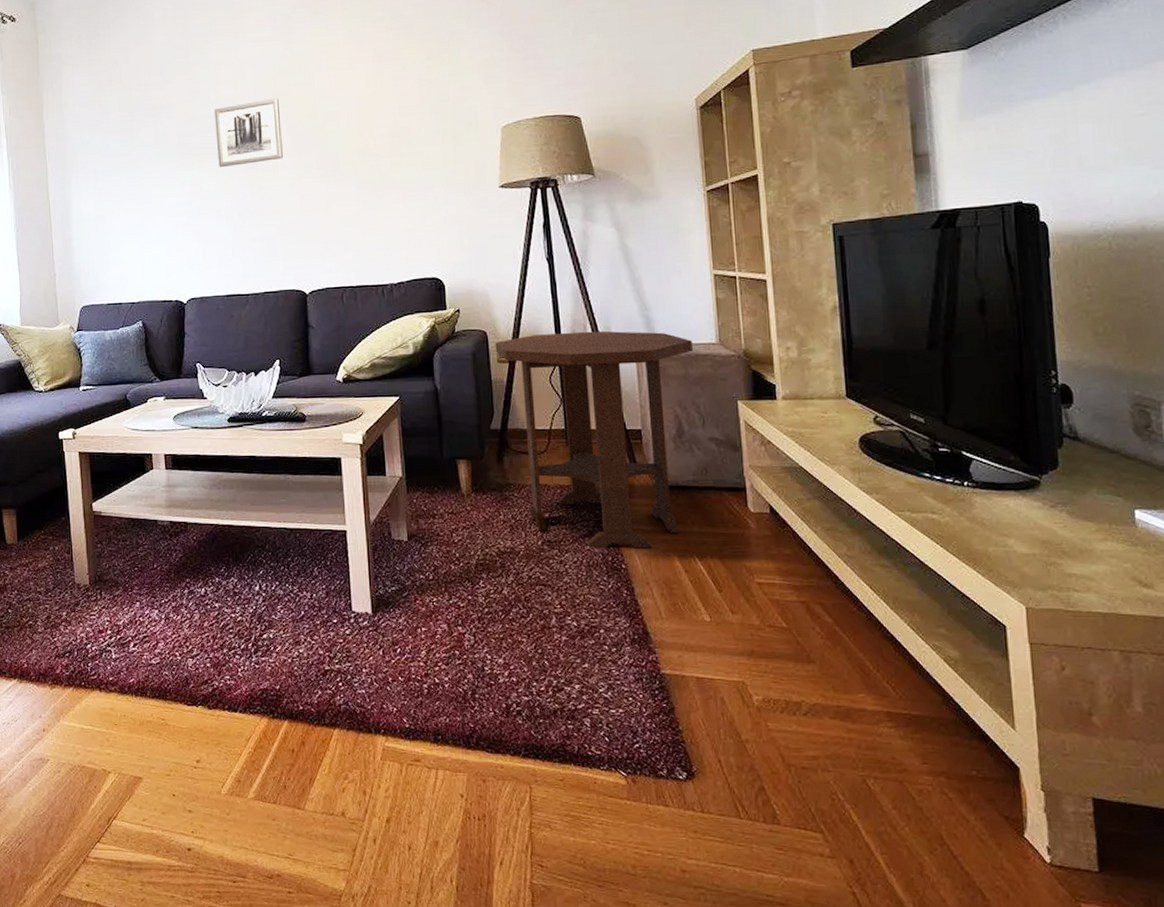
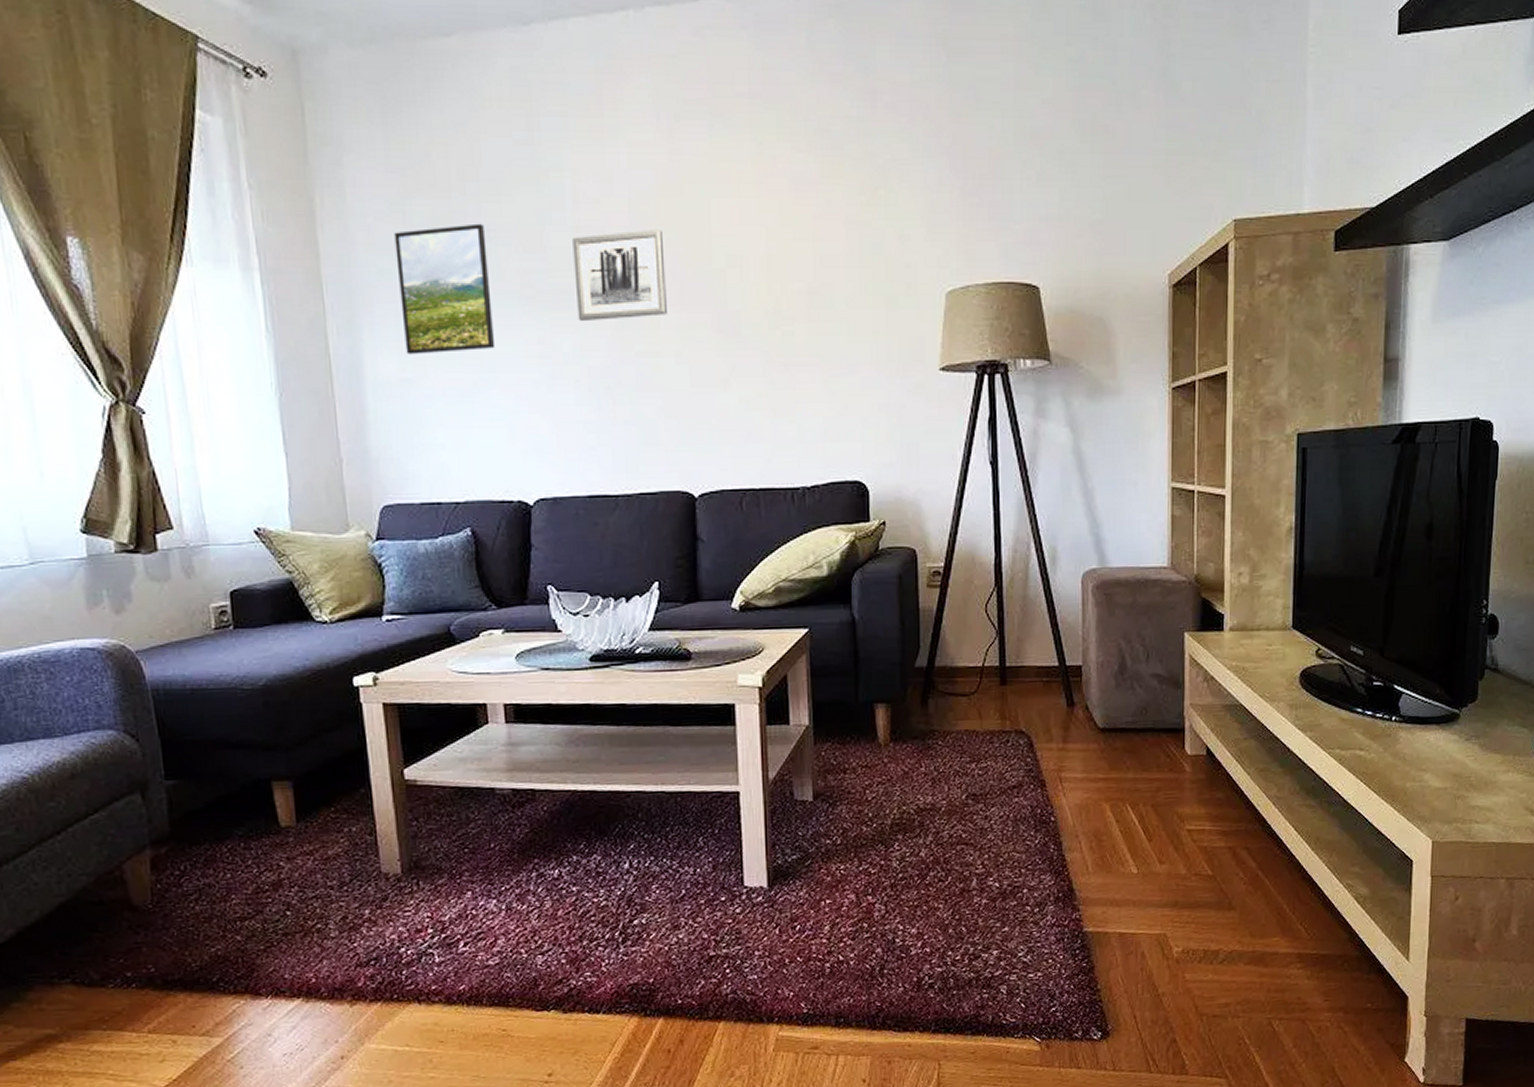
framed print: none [93,104,161,198] -> present [394,223,496,355]
side table: present [495,330,693,549] -> none [925,550,1143,800]

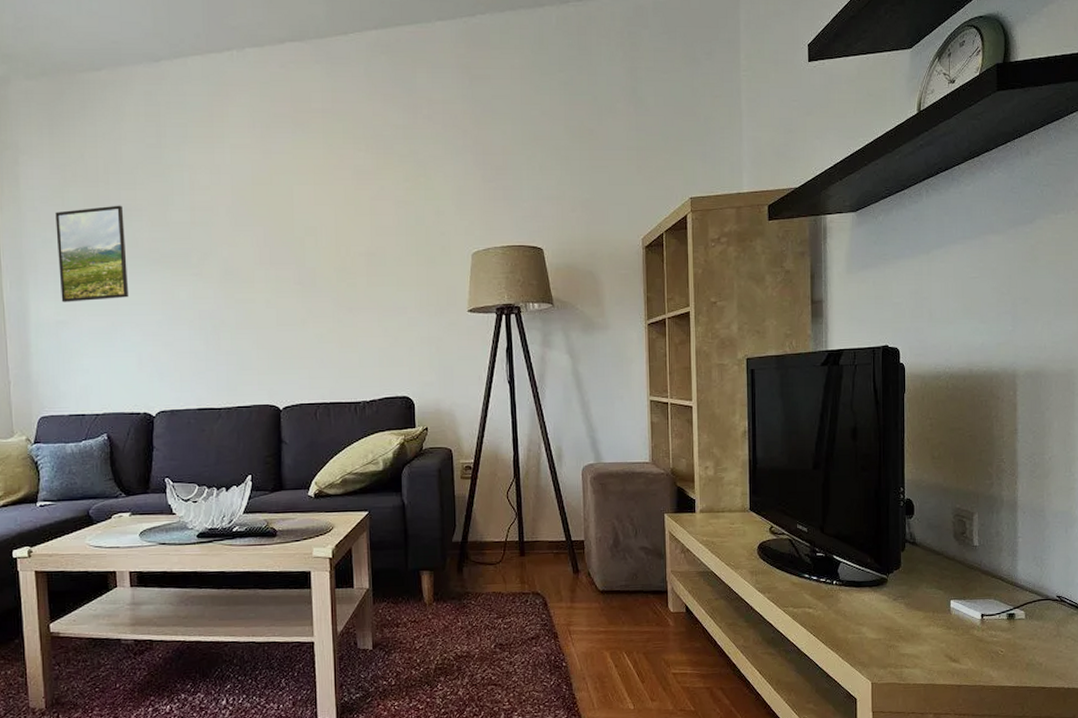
wall art: present [572,230,667,322] -> none [189,208,260,277]

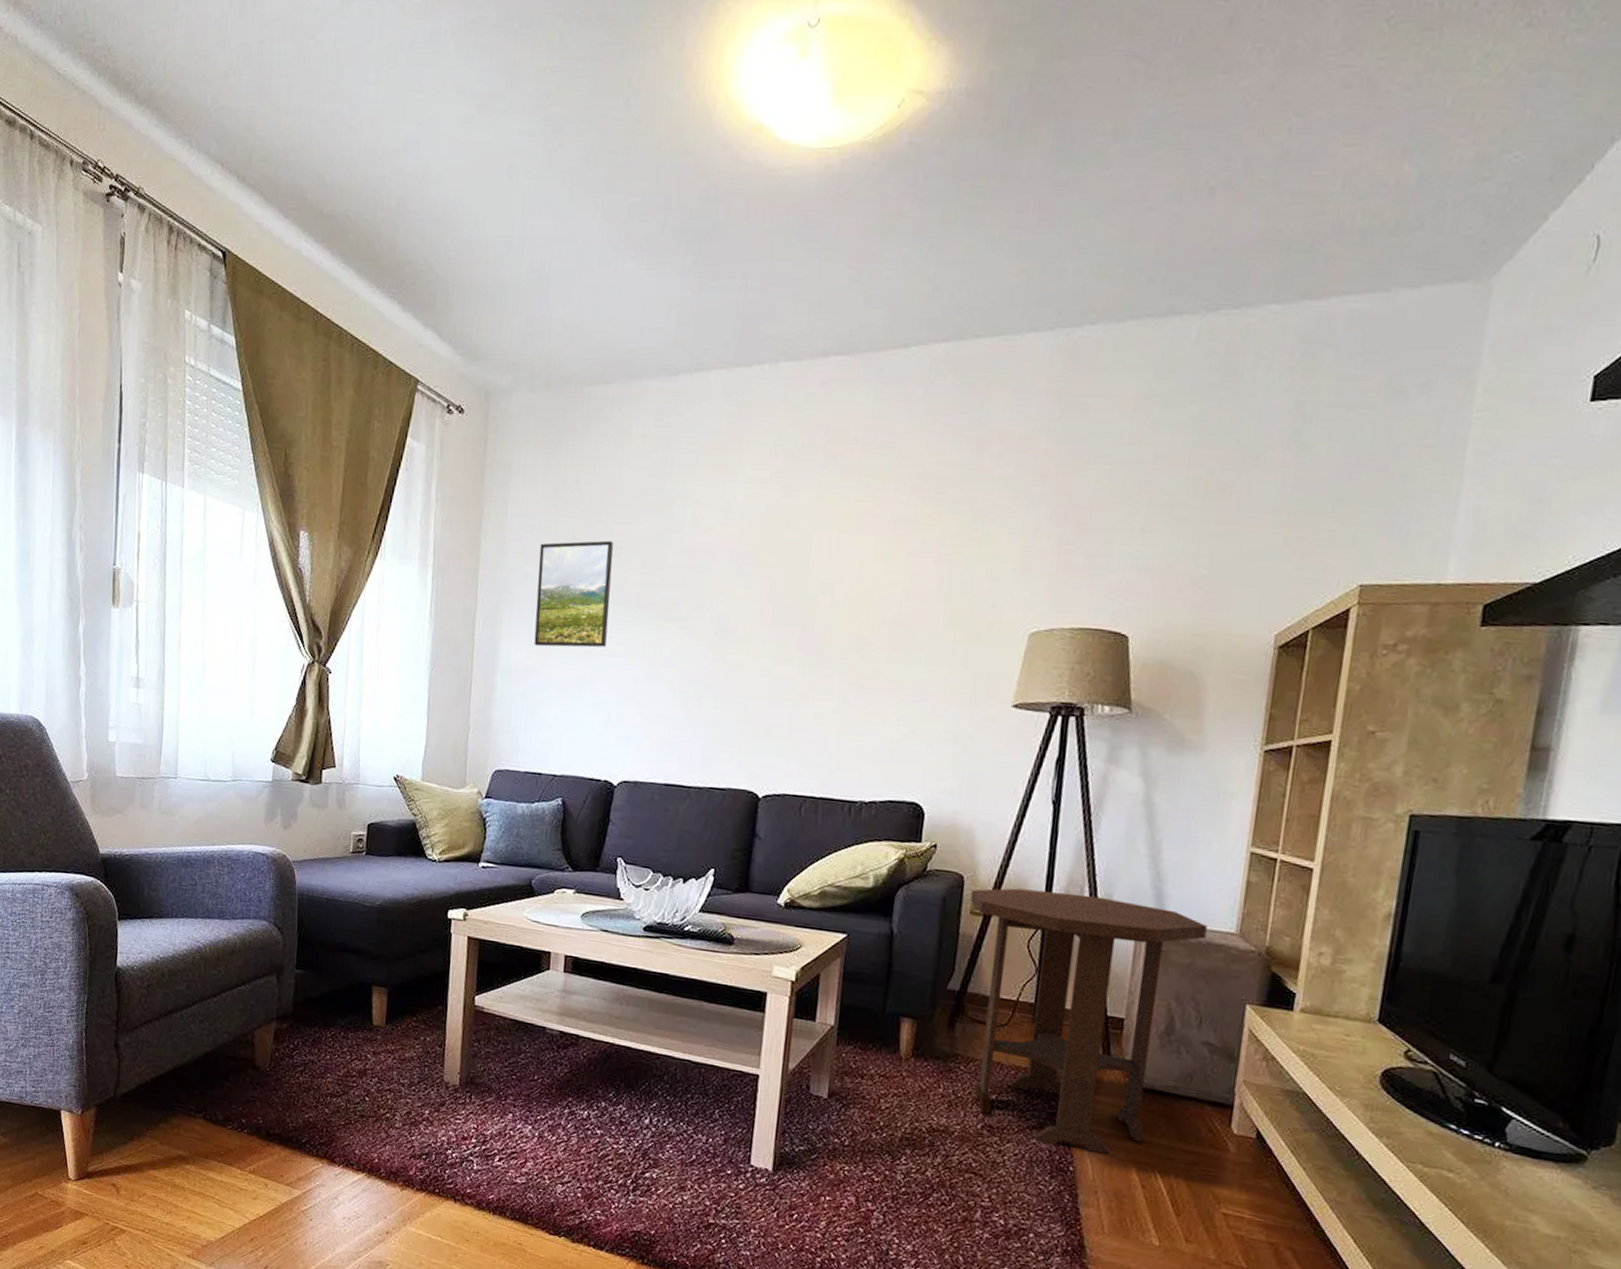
side table: none [459,450,630,649] -> present [970,888,1207,1155]

